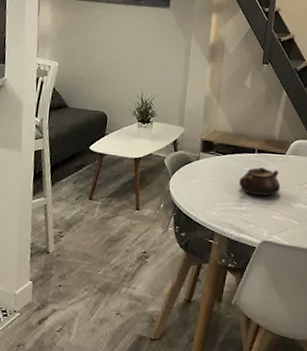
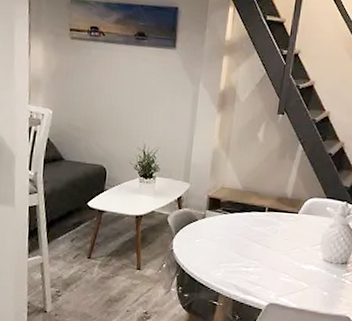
teapot: present [239,167,280,197] -> none [247,227,291,258]

